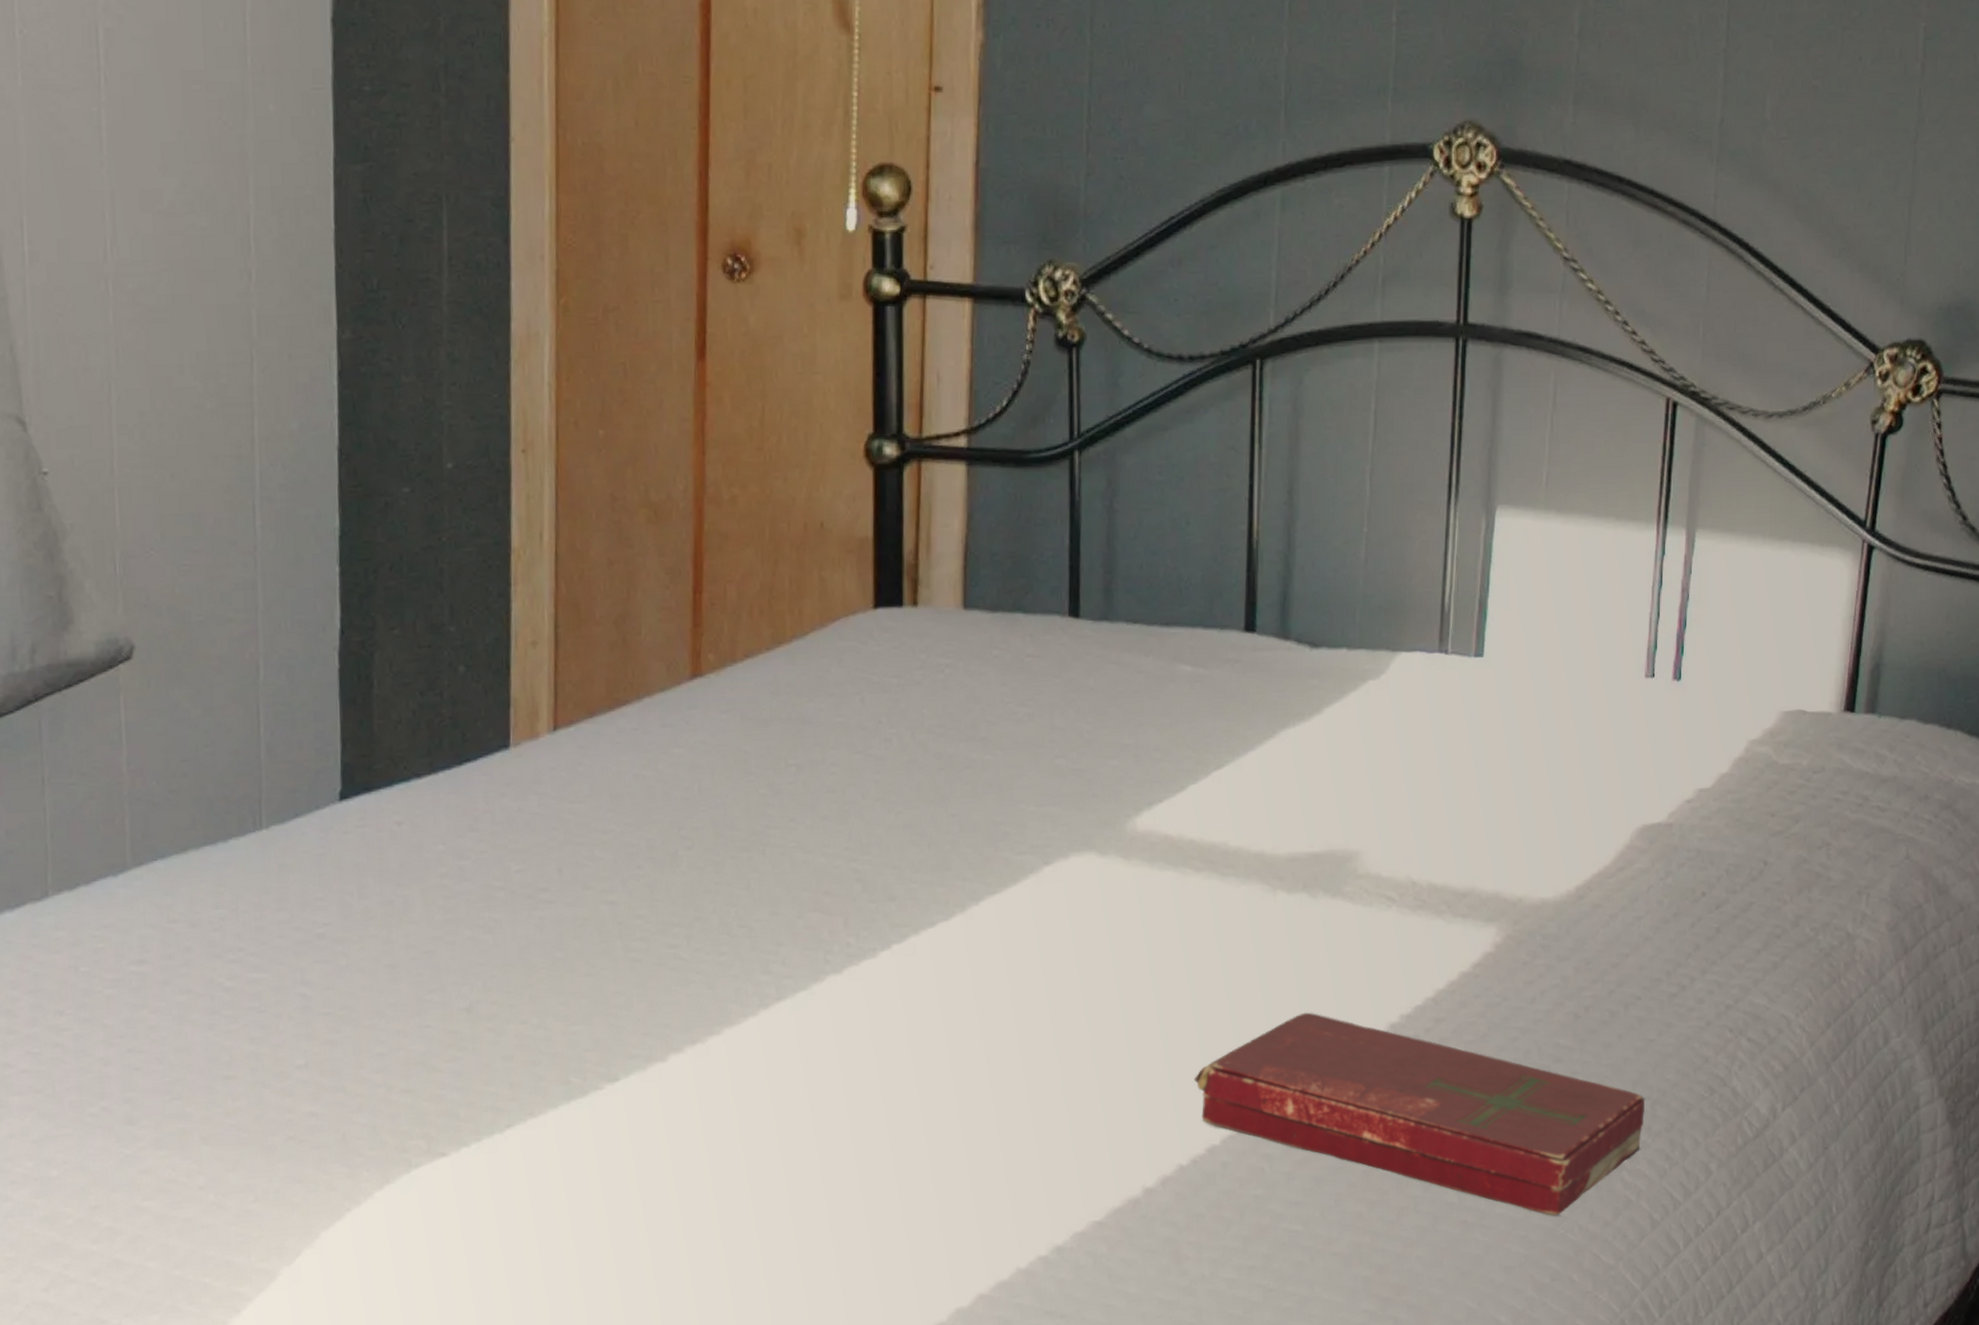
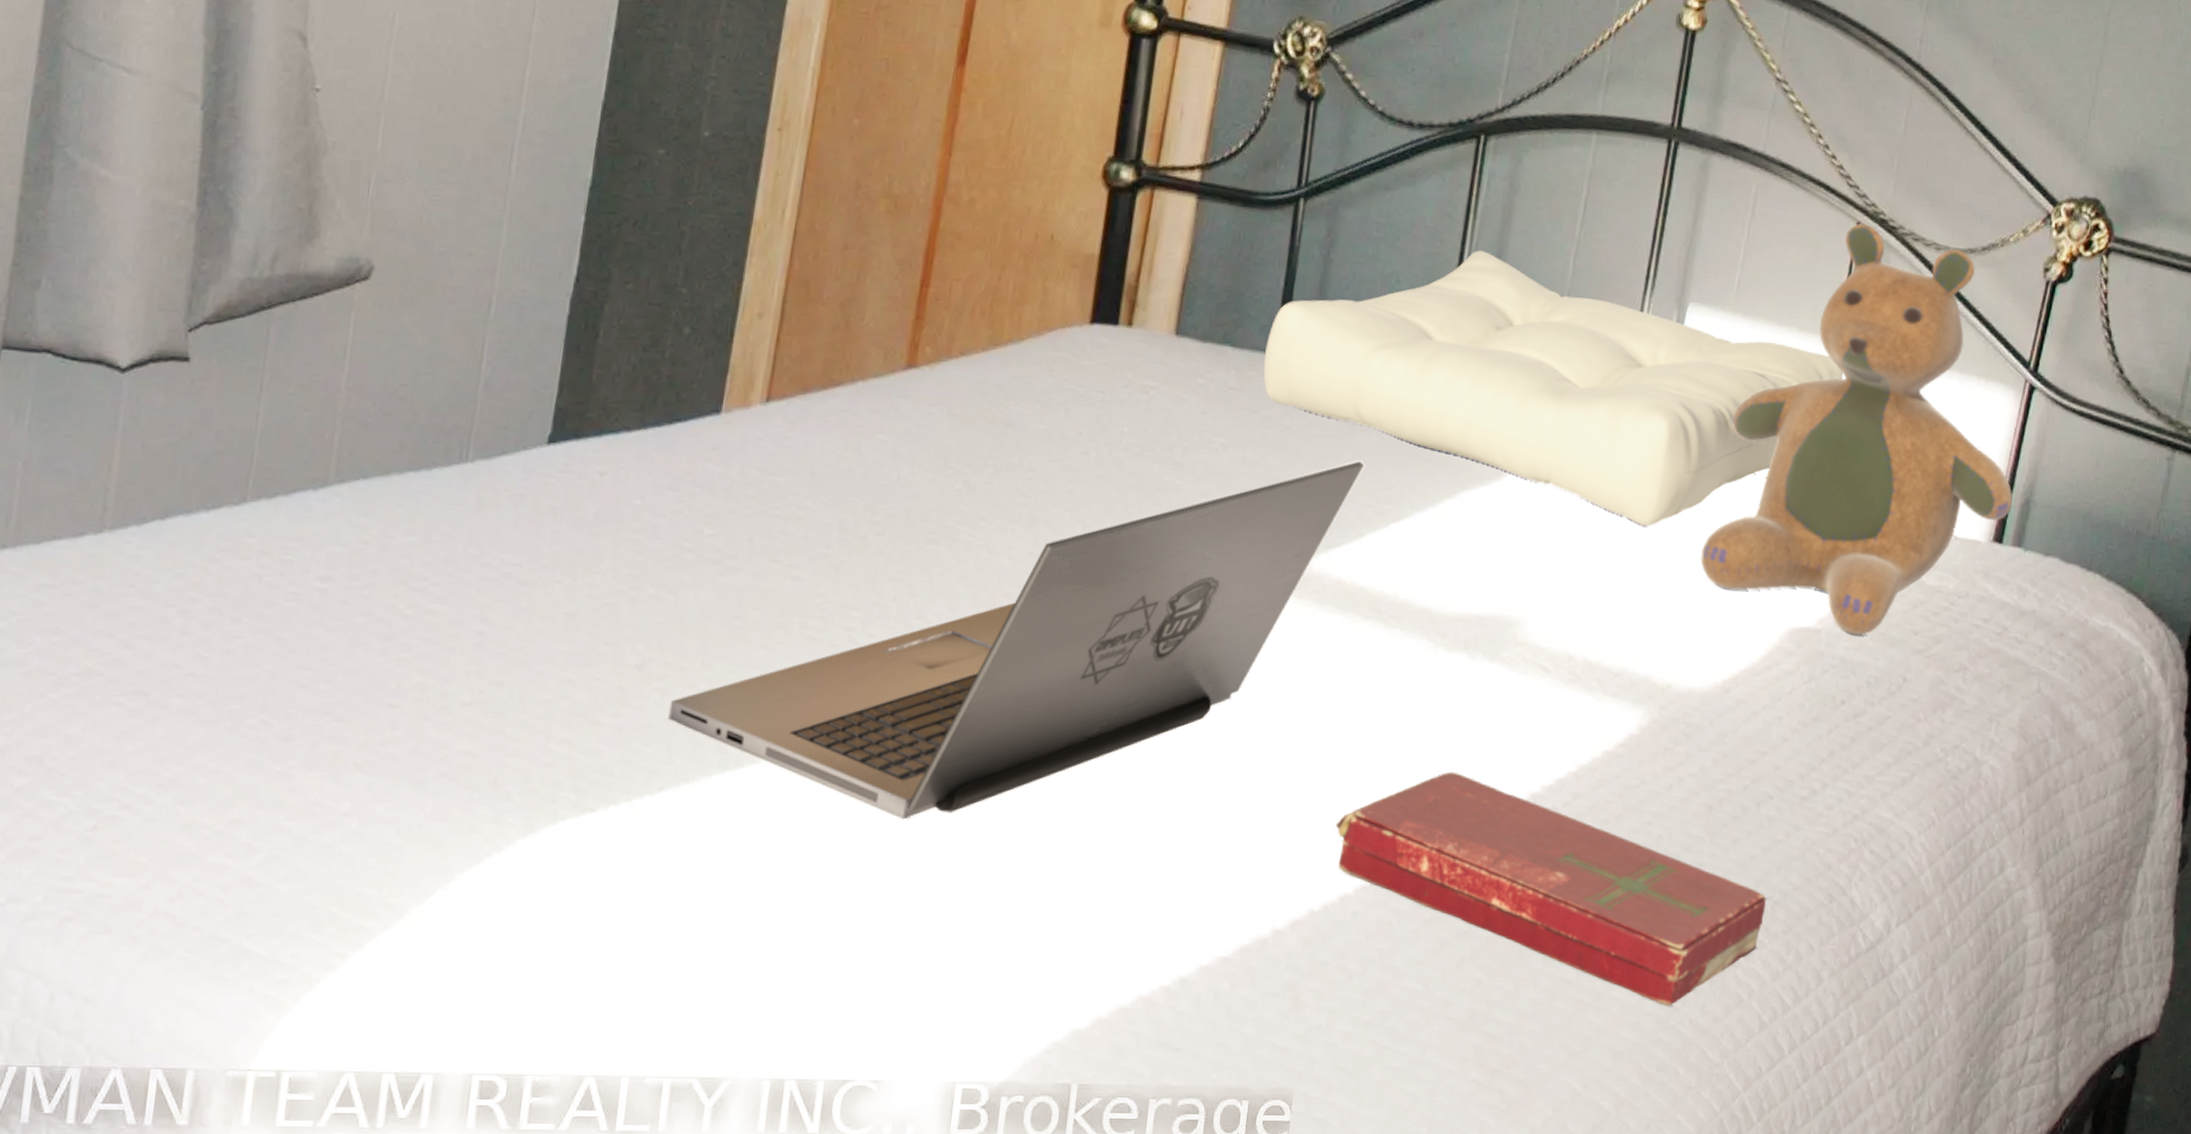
laptop: none [505,713,1177,1127] -> present [668,461,1365,820]
seat cushion: none [1059,480,1669,742] -> present [1263,250,1844,527]
teddy bear: none [1539,398,1862,824] -> present [1700,222,2014,635]

